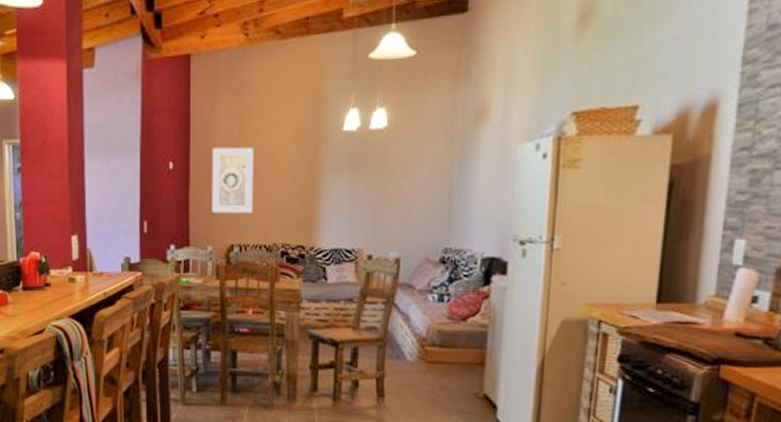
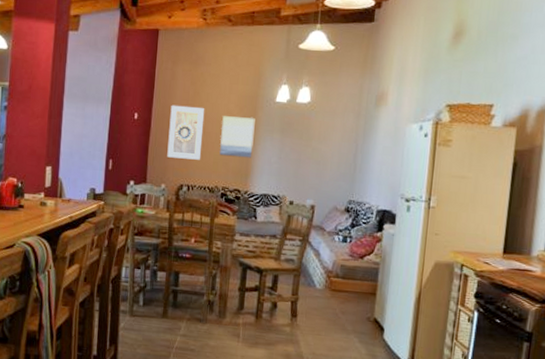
wall art: none [276,154,318,206] -> present [219,116,255,158]

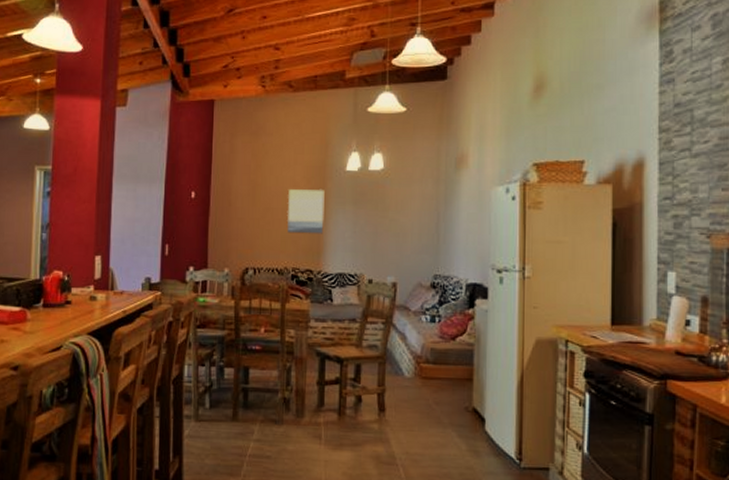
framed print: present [167,105,204,160] -> none [229,180,268,239]

